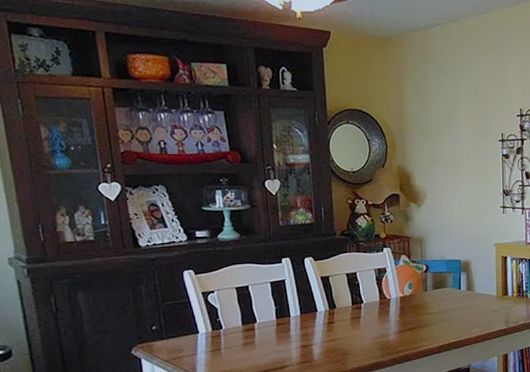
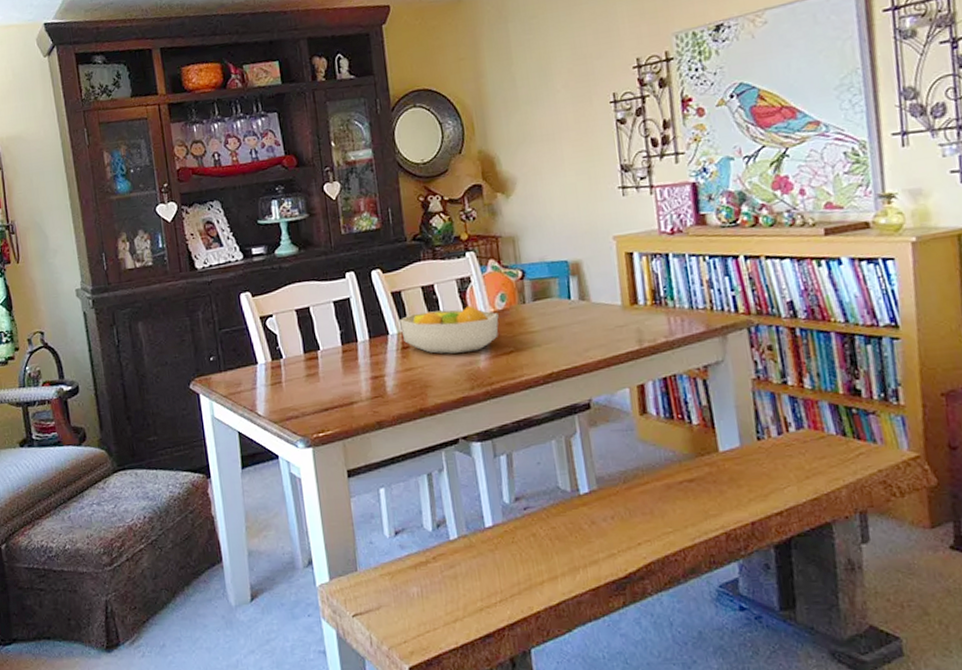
fruit bowl: none [327,290,407,328] -> present [400,304,499,354]

